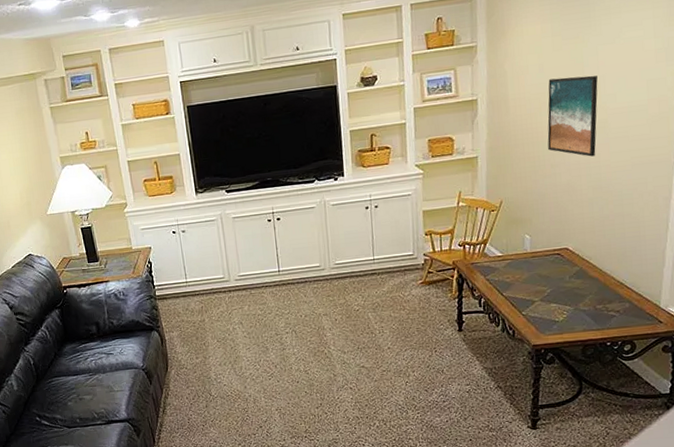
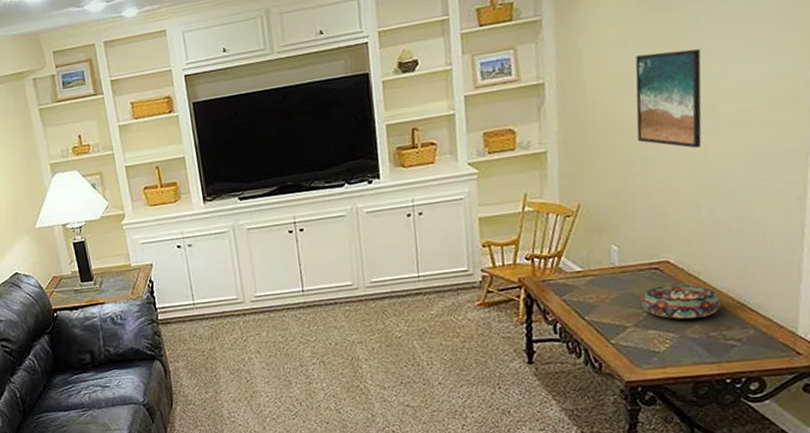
decorative bowl: none [545,267,606,295] -> present [640,284,722,319]

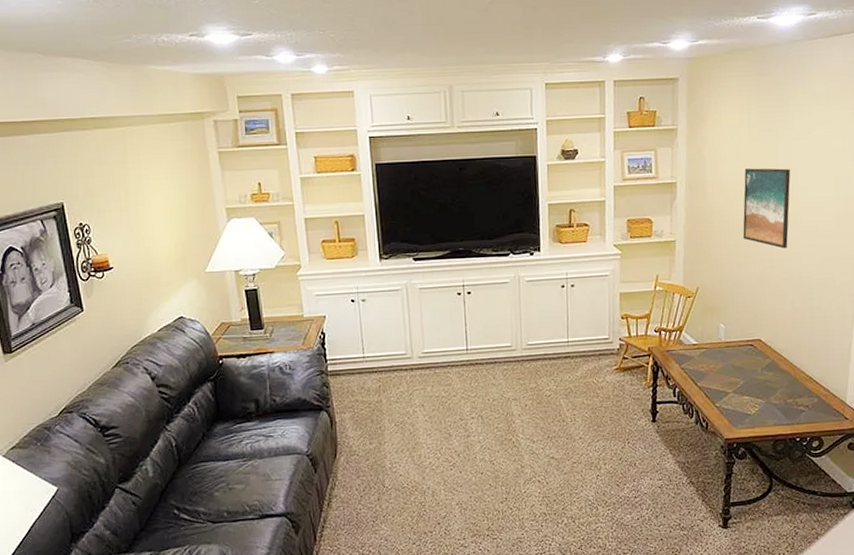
decorative bowl: present [640,284,722,319] -> none [739,359,796,388]

